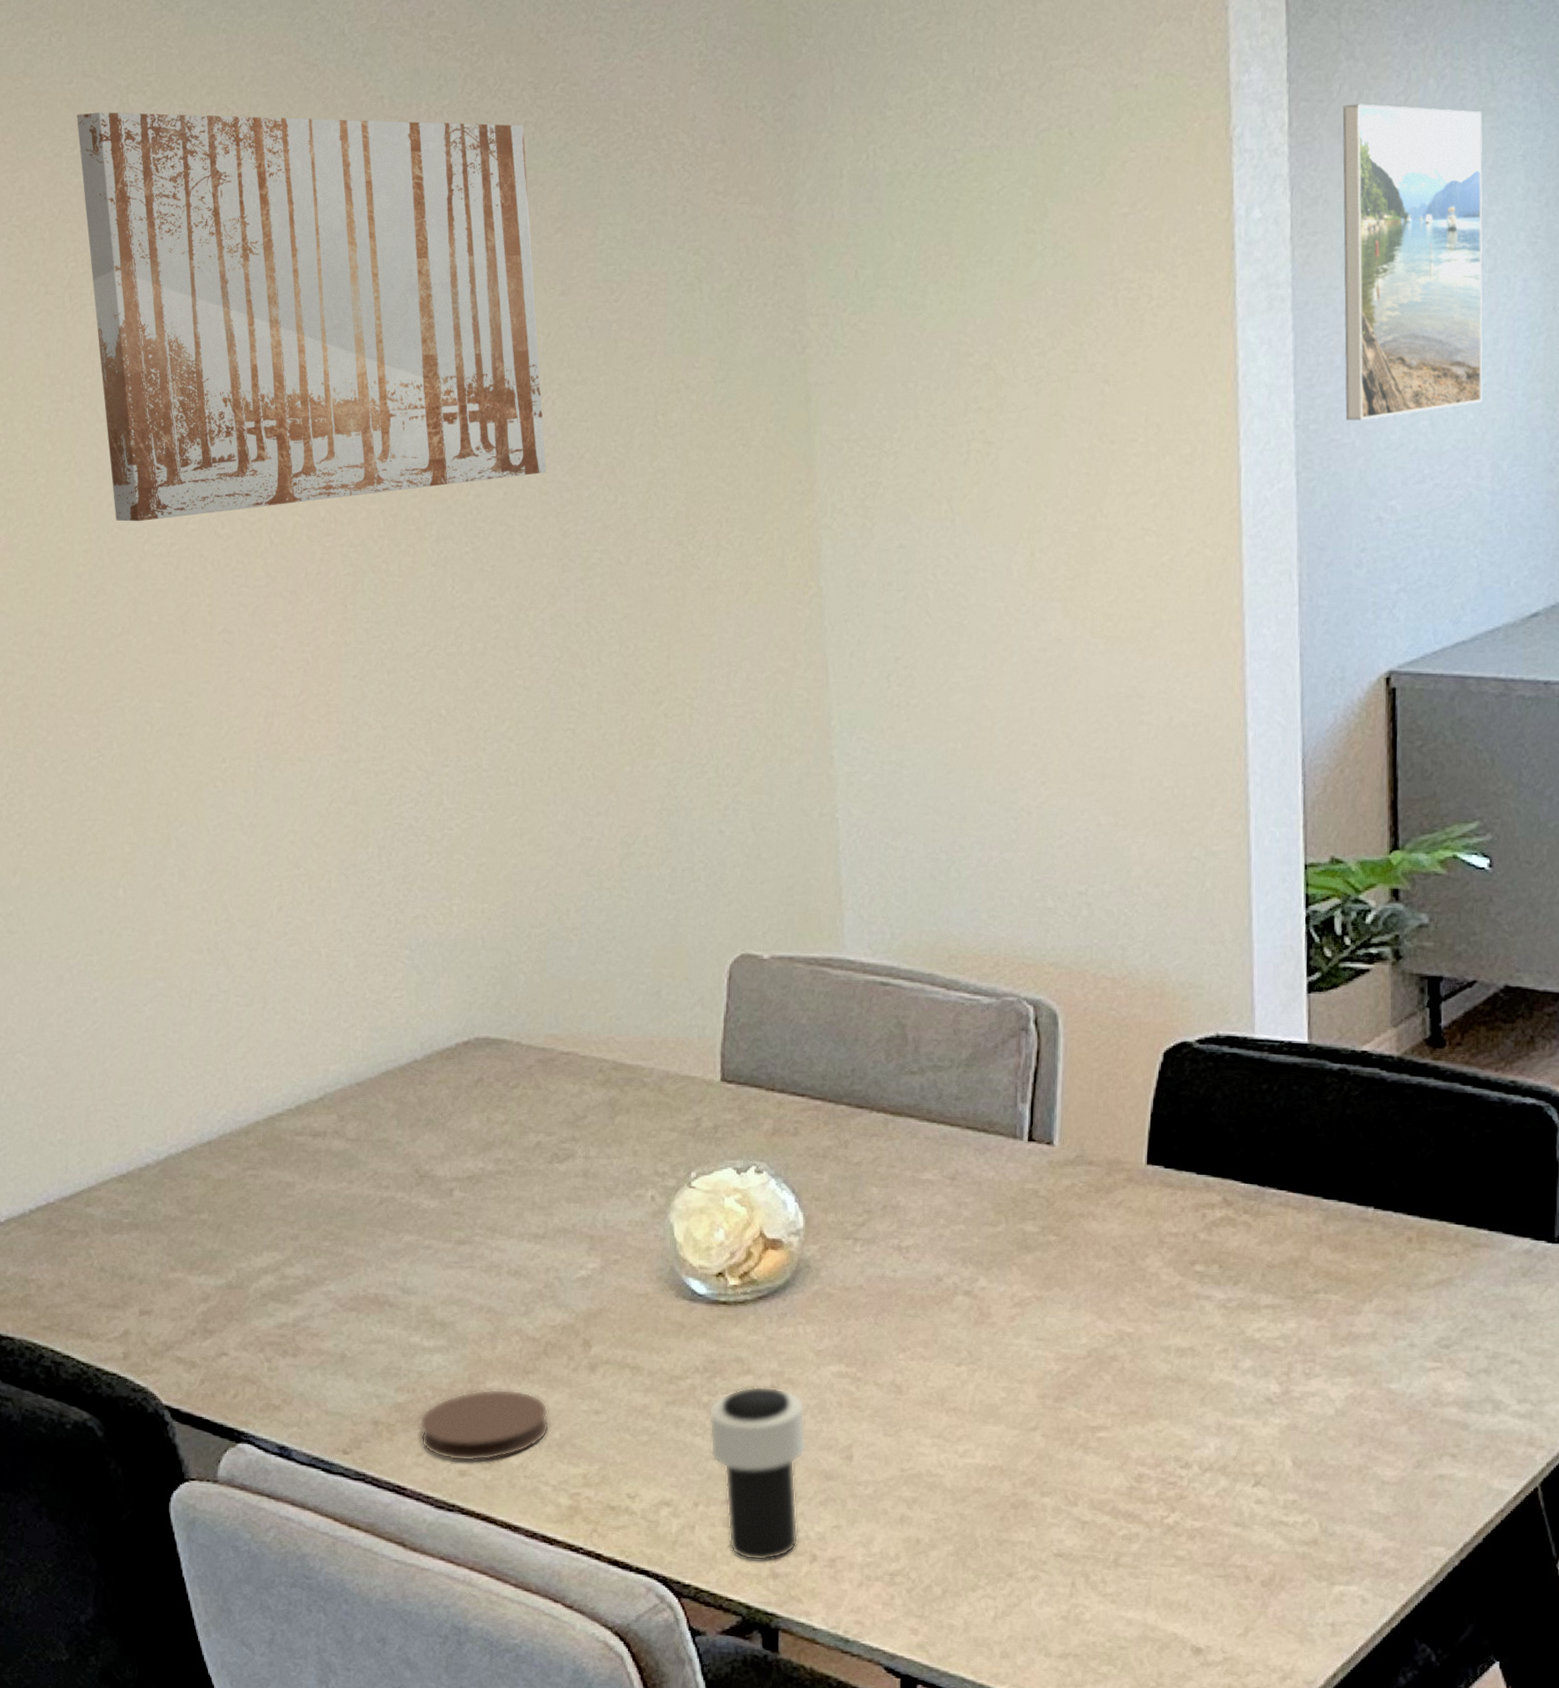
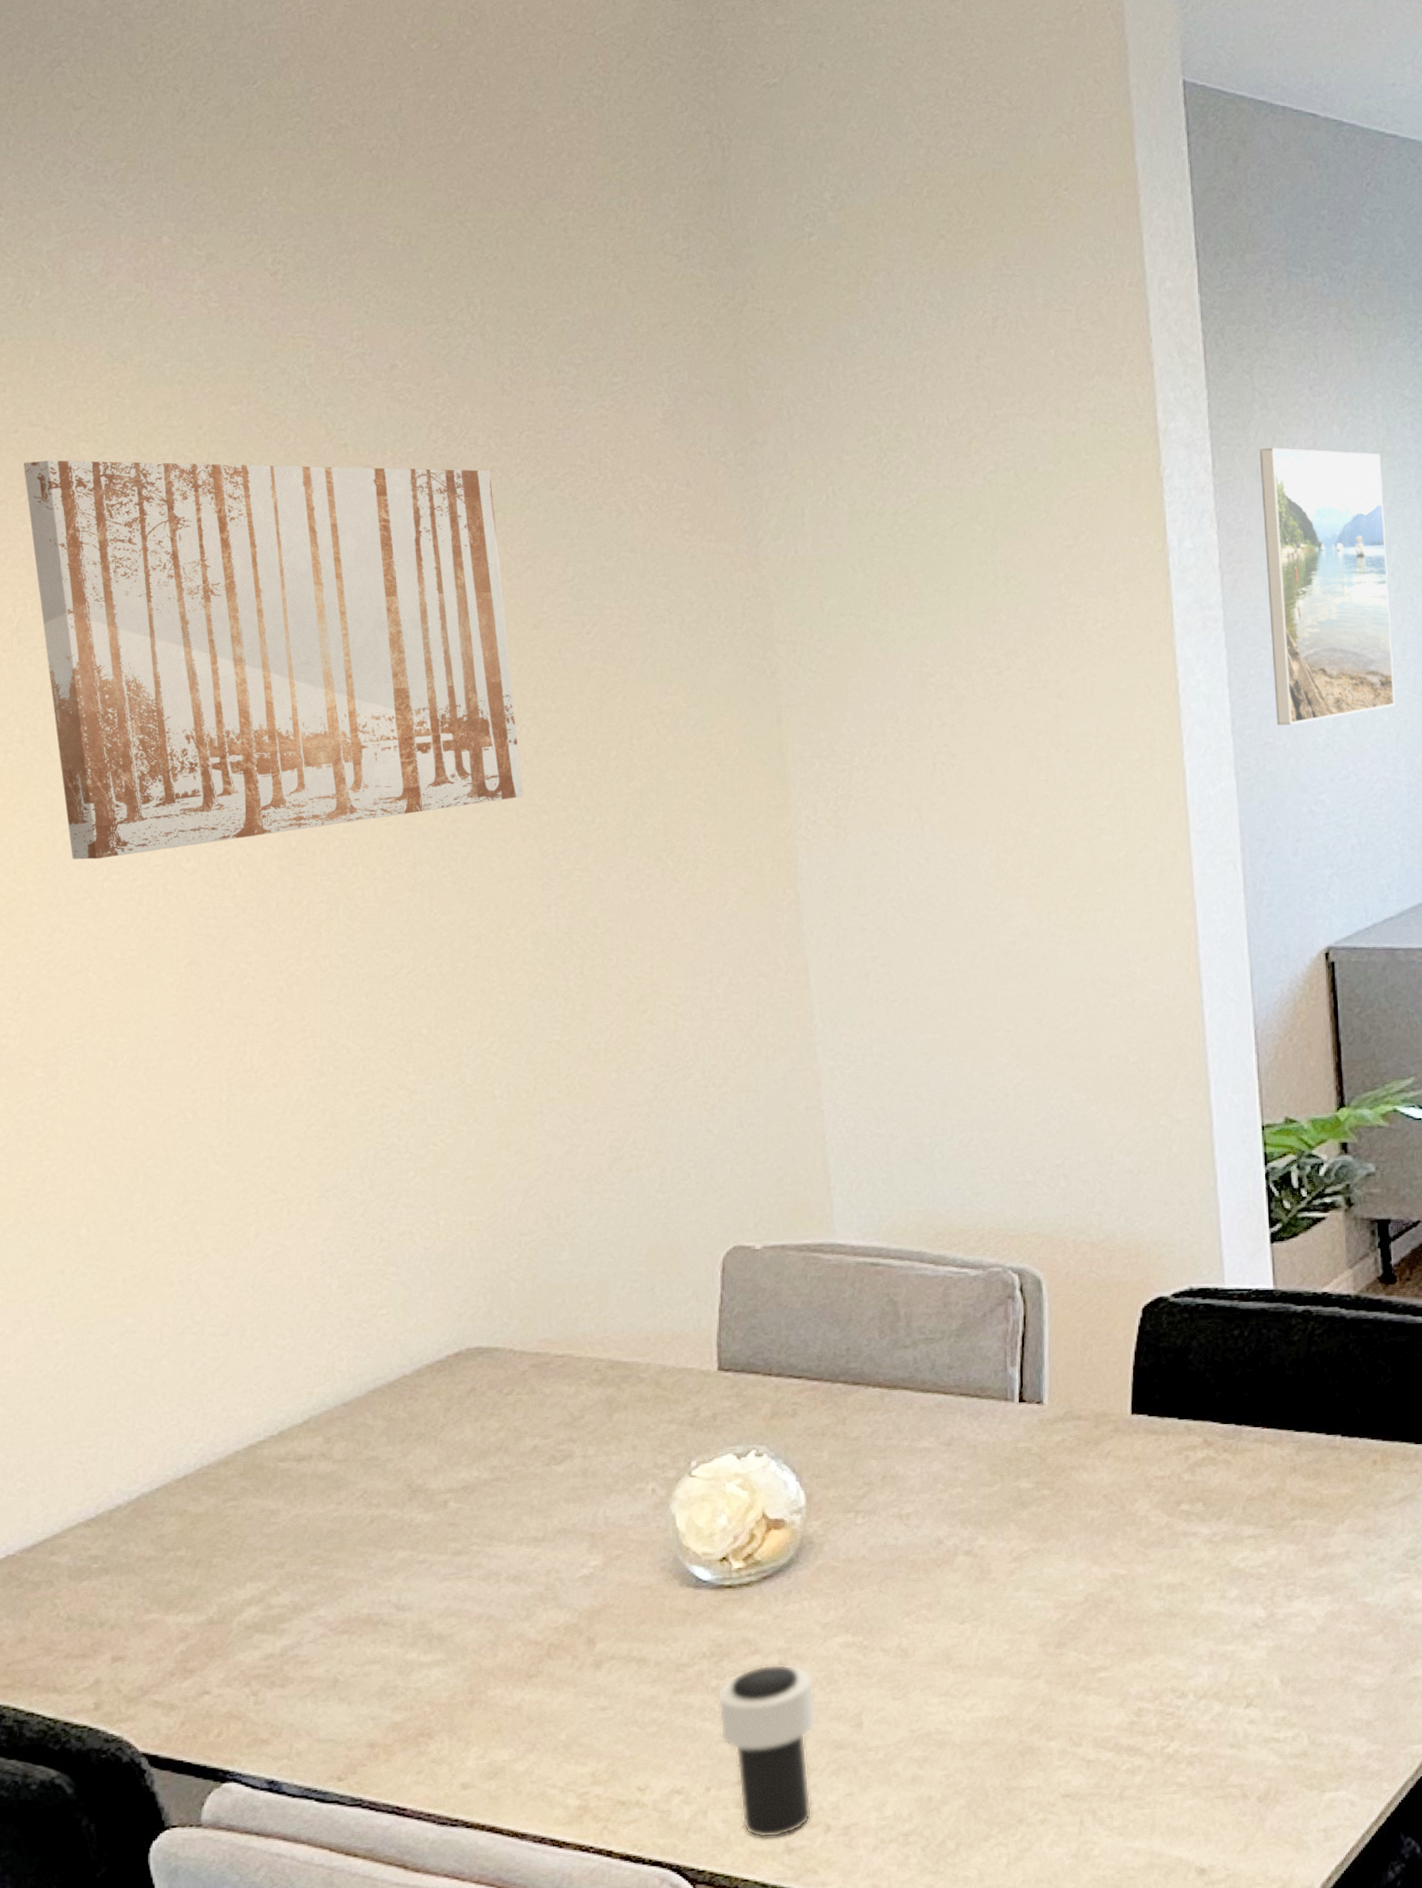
coaster: present [419,1389,550,1462] -> none [418,1695,555,1775]

